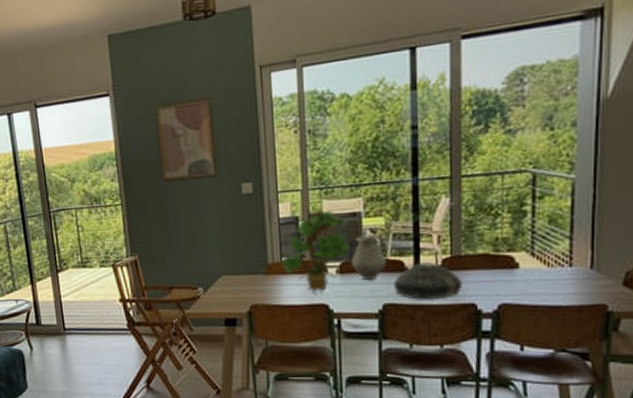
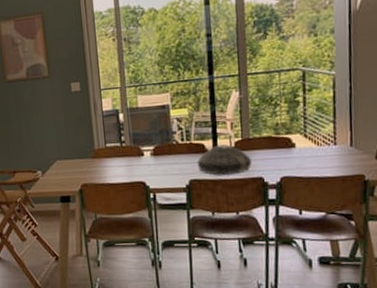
flower bouquet: present [280,210,350,293] -> none [105,104,161,172]
pitcher: present [350,233,387,280] -> none [162,122,192,160]

